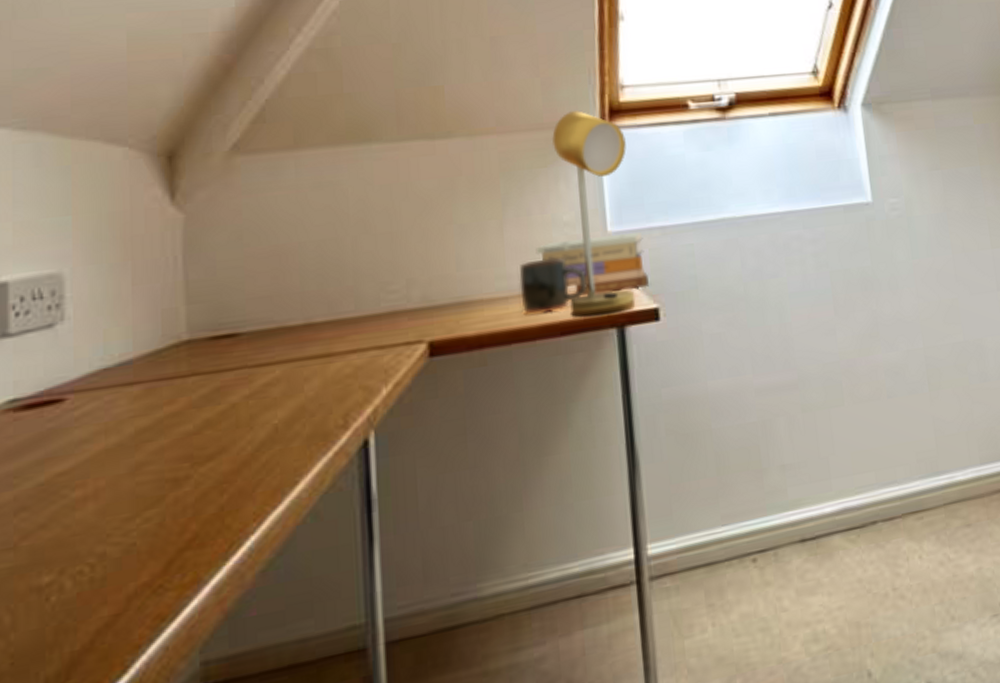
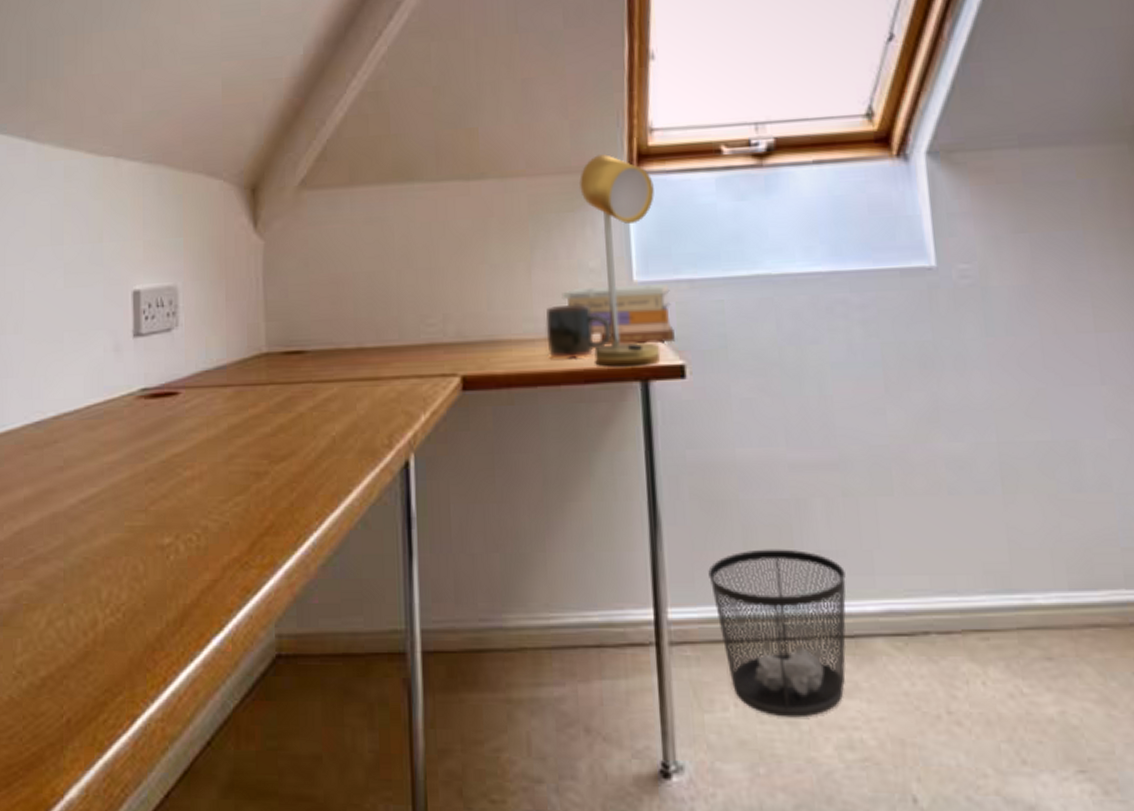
waste bin: none [685,467,809,627] -> present [708,549,846,718]

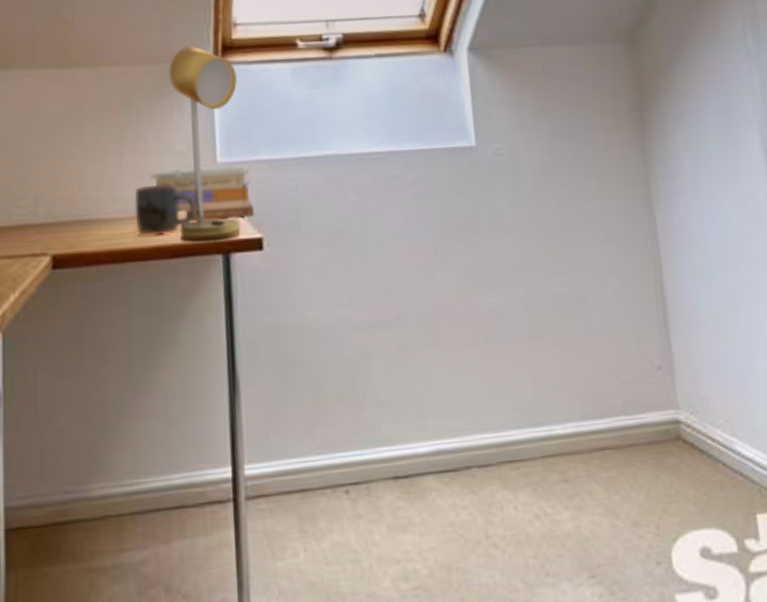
waste bin: present [708,549,846,718] -> none [282,401,402,557]

